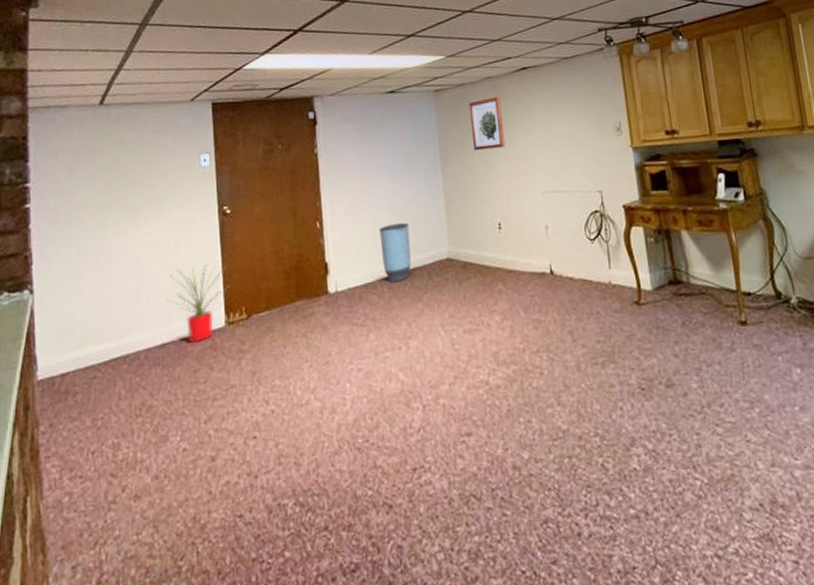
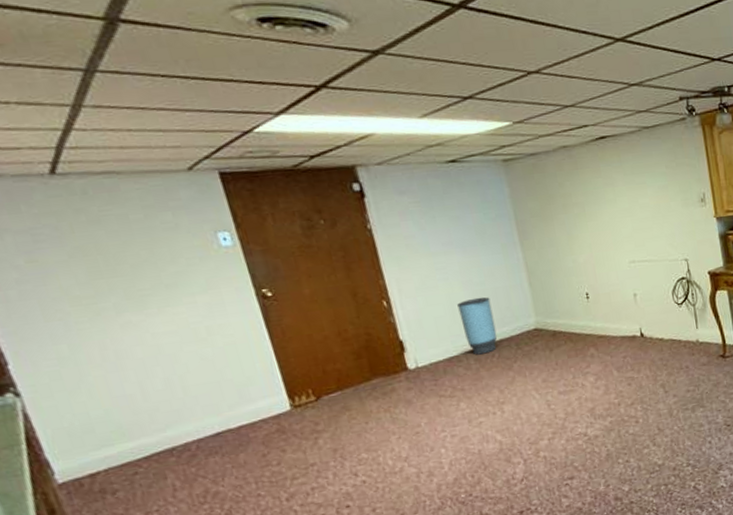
house plant: present [166,261,230,344] -> none [208,347,288,430]
wall art: present [469,96,506,151] -> none [544,167,588,224]

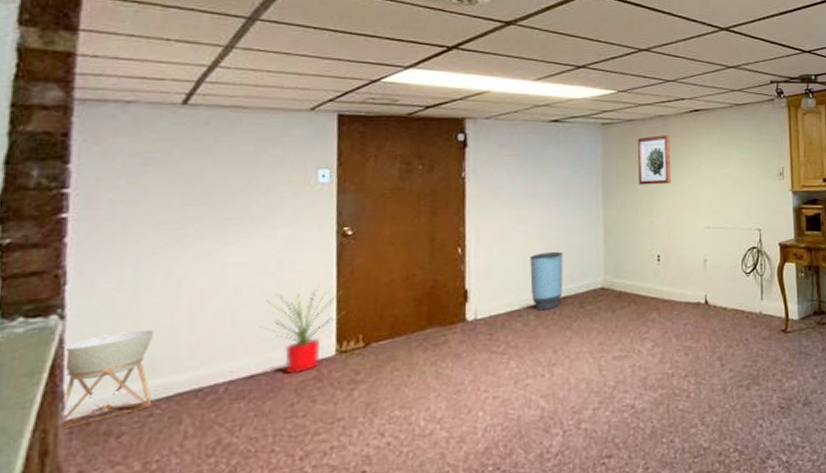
planter: none [28,400,134,492] -> present [60,330,153,430]
house plant: none [208,347,288,430] -> present [259,285,345,375]
wall art: none [544,167,588,224] -> present [637,135,672,185]

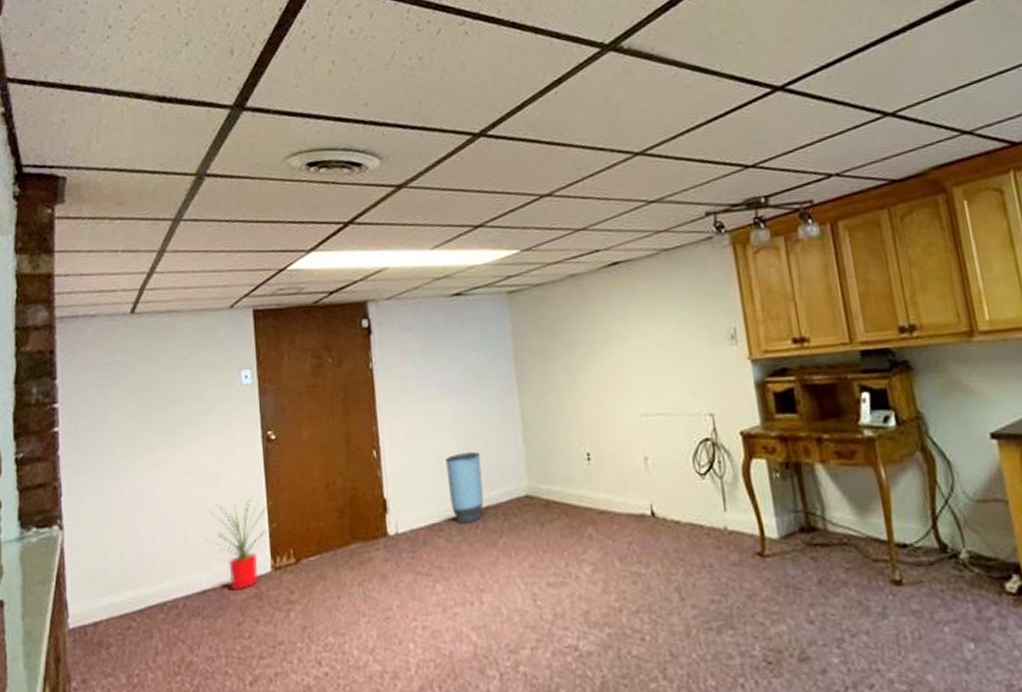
planter: present [60,330,153,430] -> none [63,541,130,638]
wall art: present [637,135,672,185] -> none [549,298,594,365]

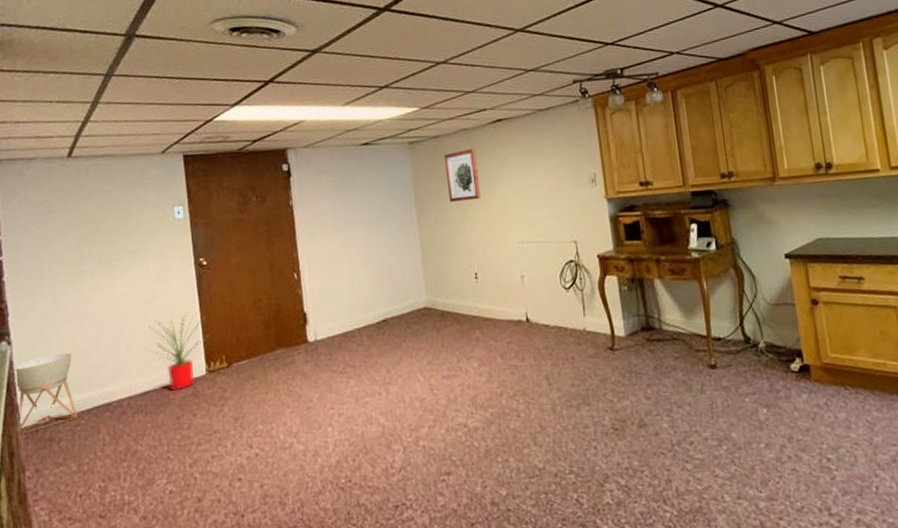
planter: none [63,541,130,638] -> present [12,353,78,436]
trash can: present [446,451,484,524] -> none [357,273,390,332]
wall art: none [549,298,594,365] -> present [444,148,481,203]

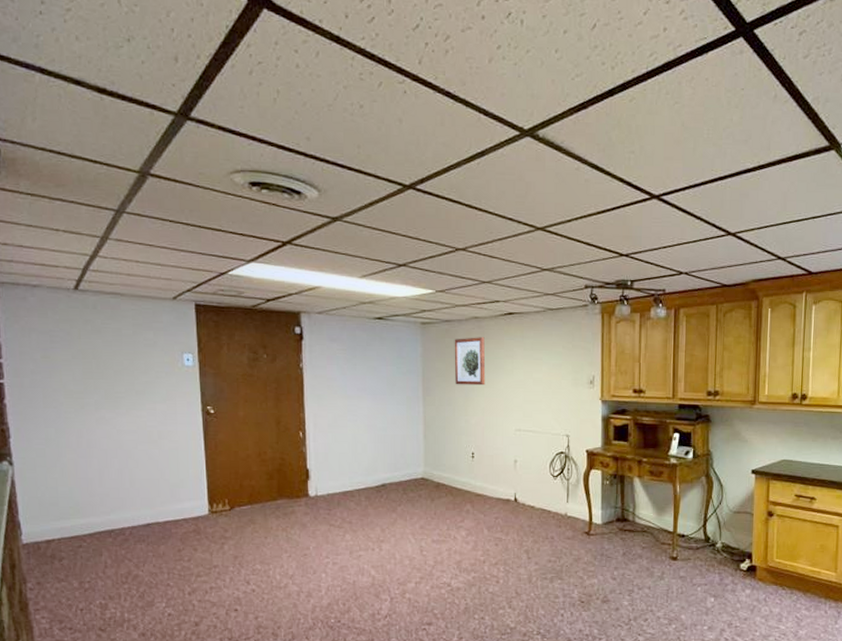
planter: present [12,353,78,436] -> none [14,480,80,550]
house plant: present [146,312,209,392] -> none [150,455,213,527]

